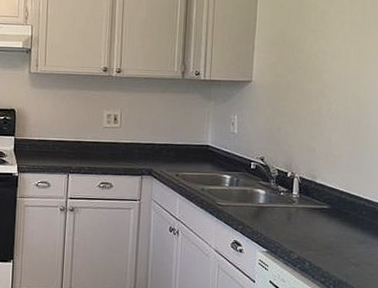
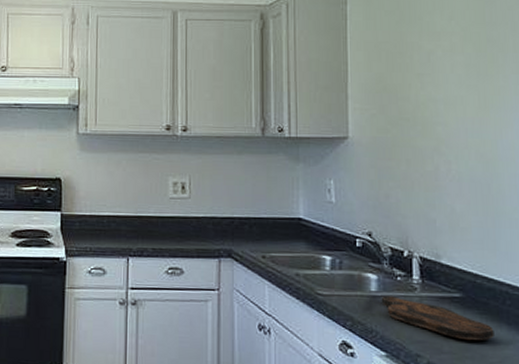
cutting board: none [266,206,351,242] -> present [381,296,494,341]

